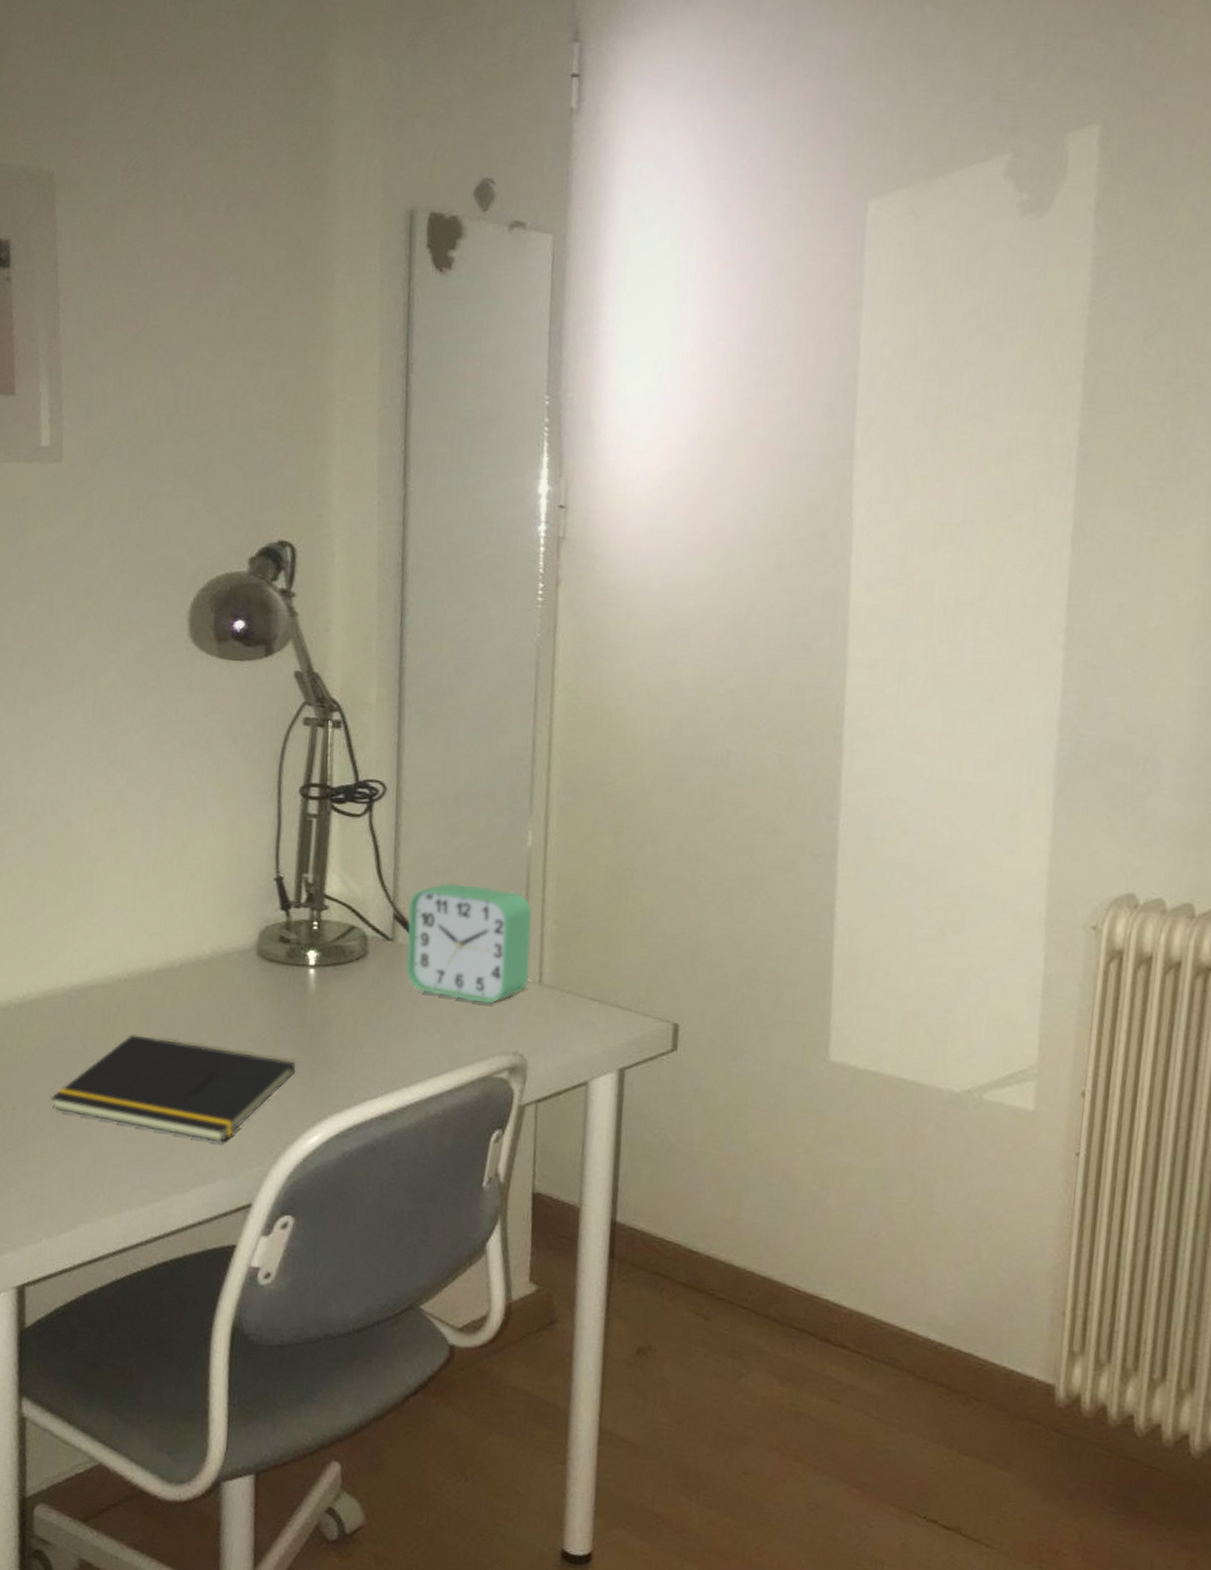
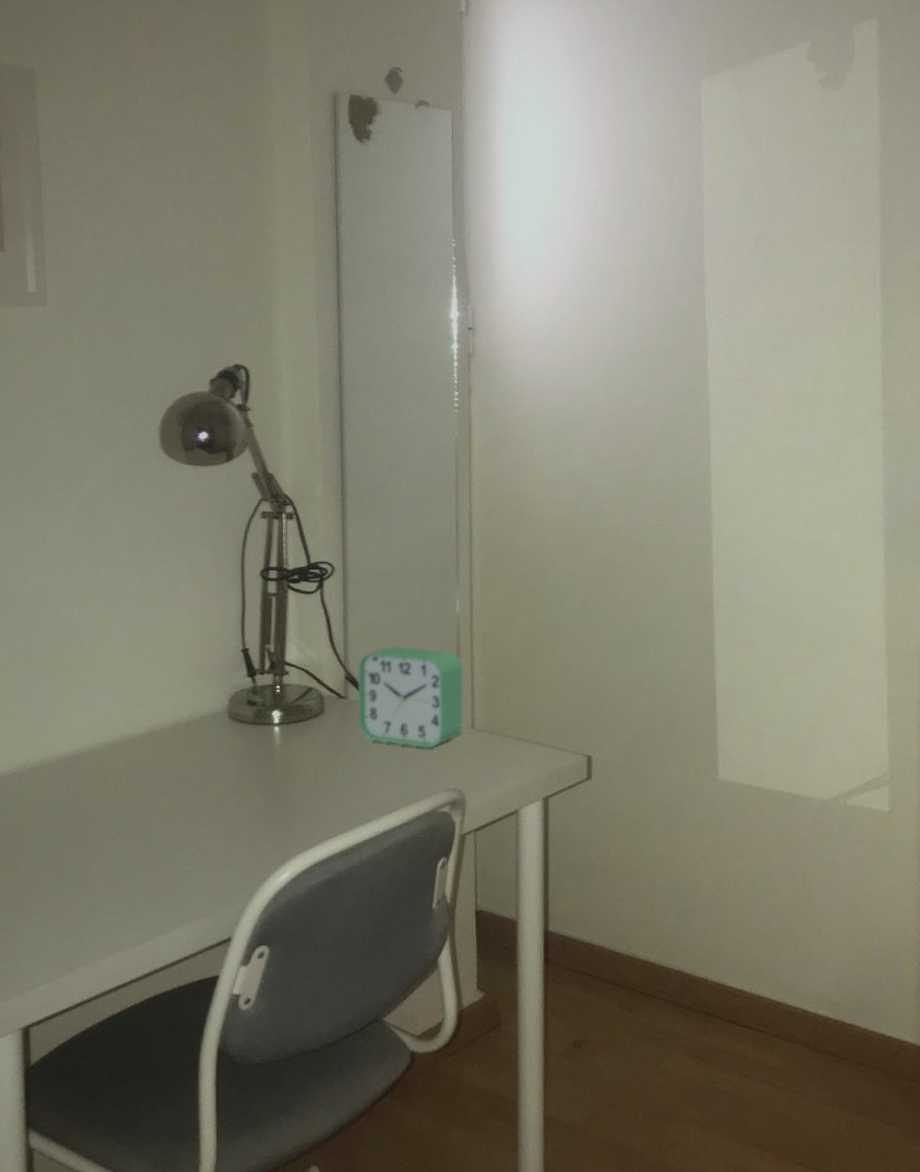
notepad: present [51,1034,296,1143] -> none [49,794,266,885]

